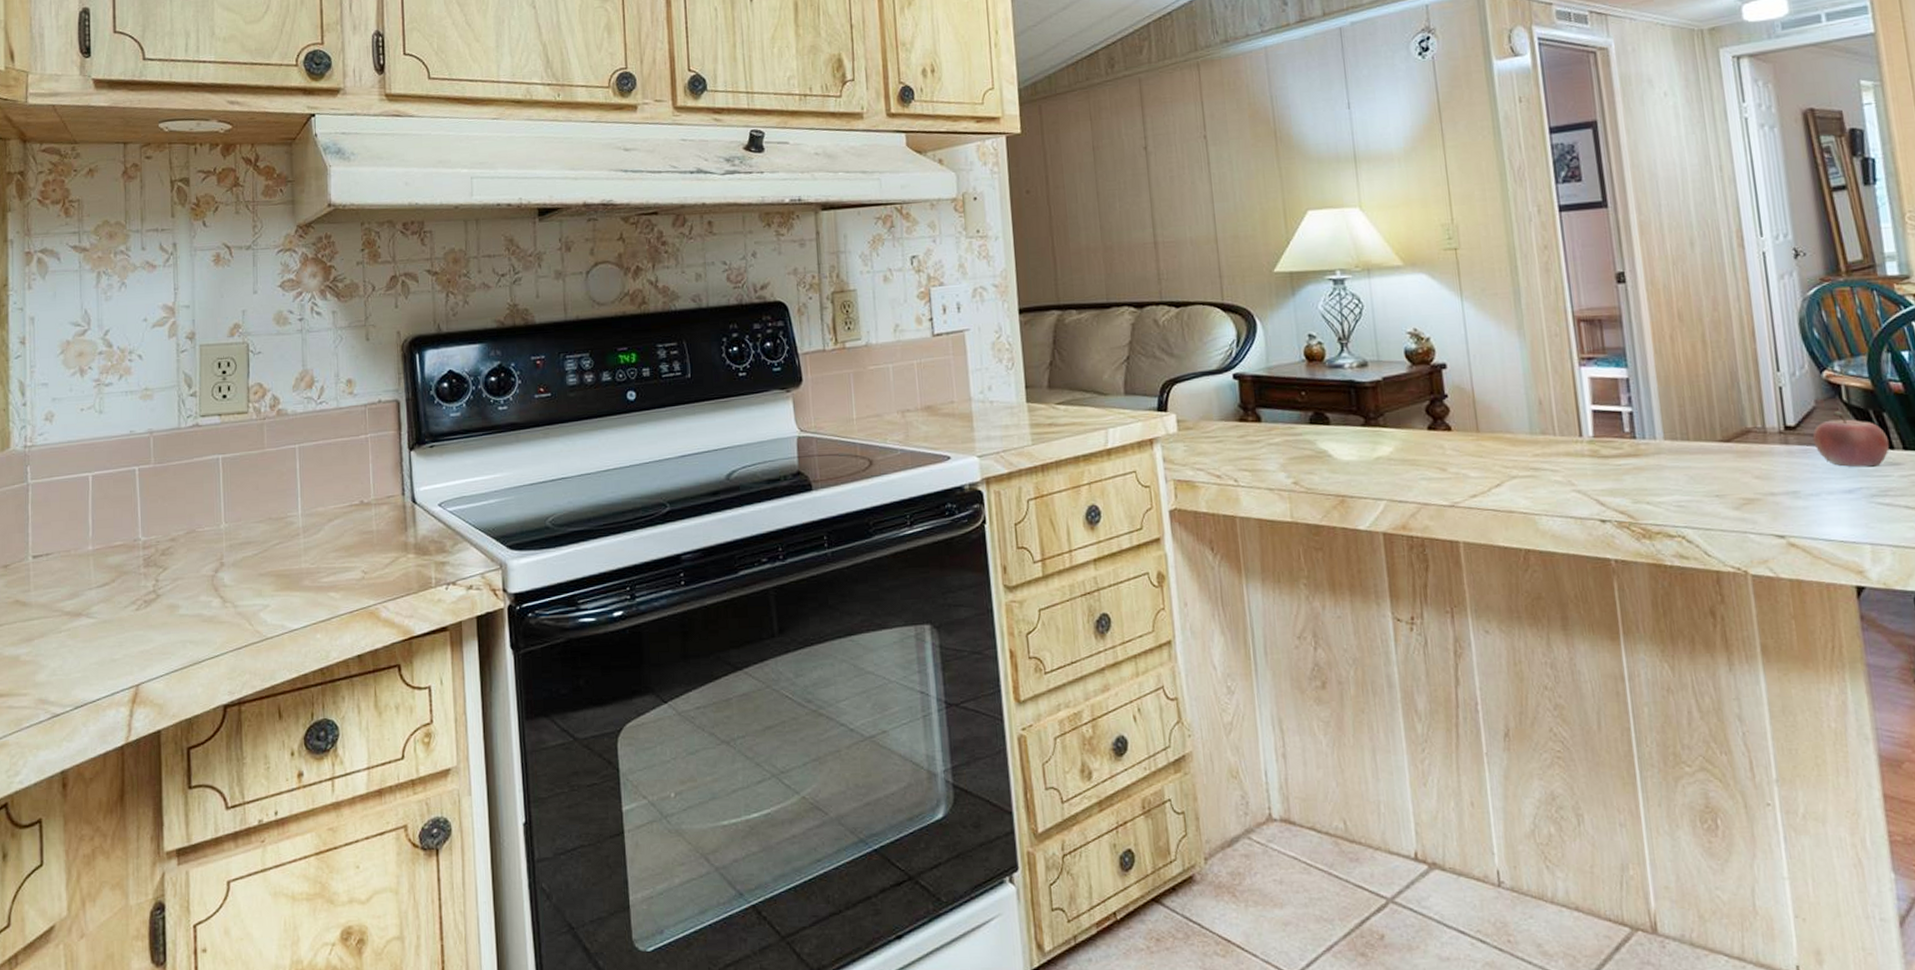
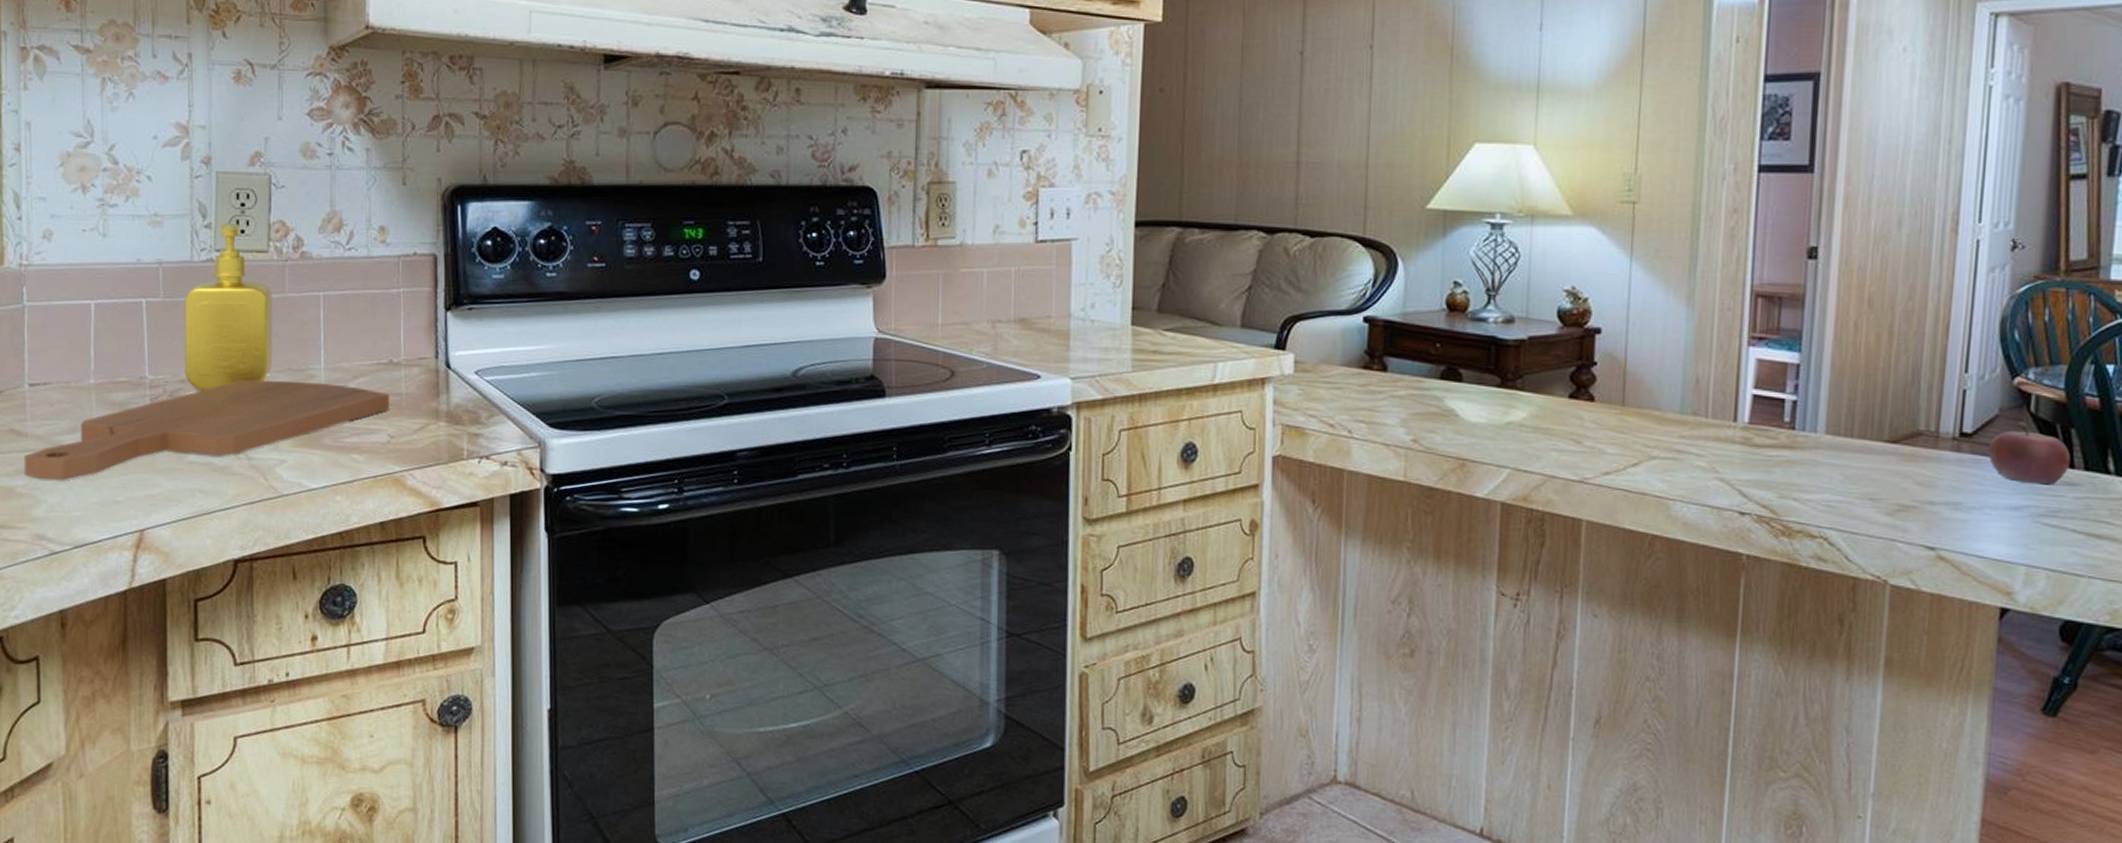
cutting board: none [28,528,362,646] -> present [24,380,389,481]
soap dispenser: none [173,389,255,547] -> present [184,222,273,391]

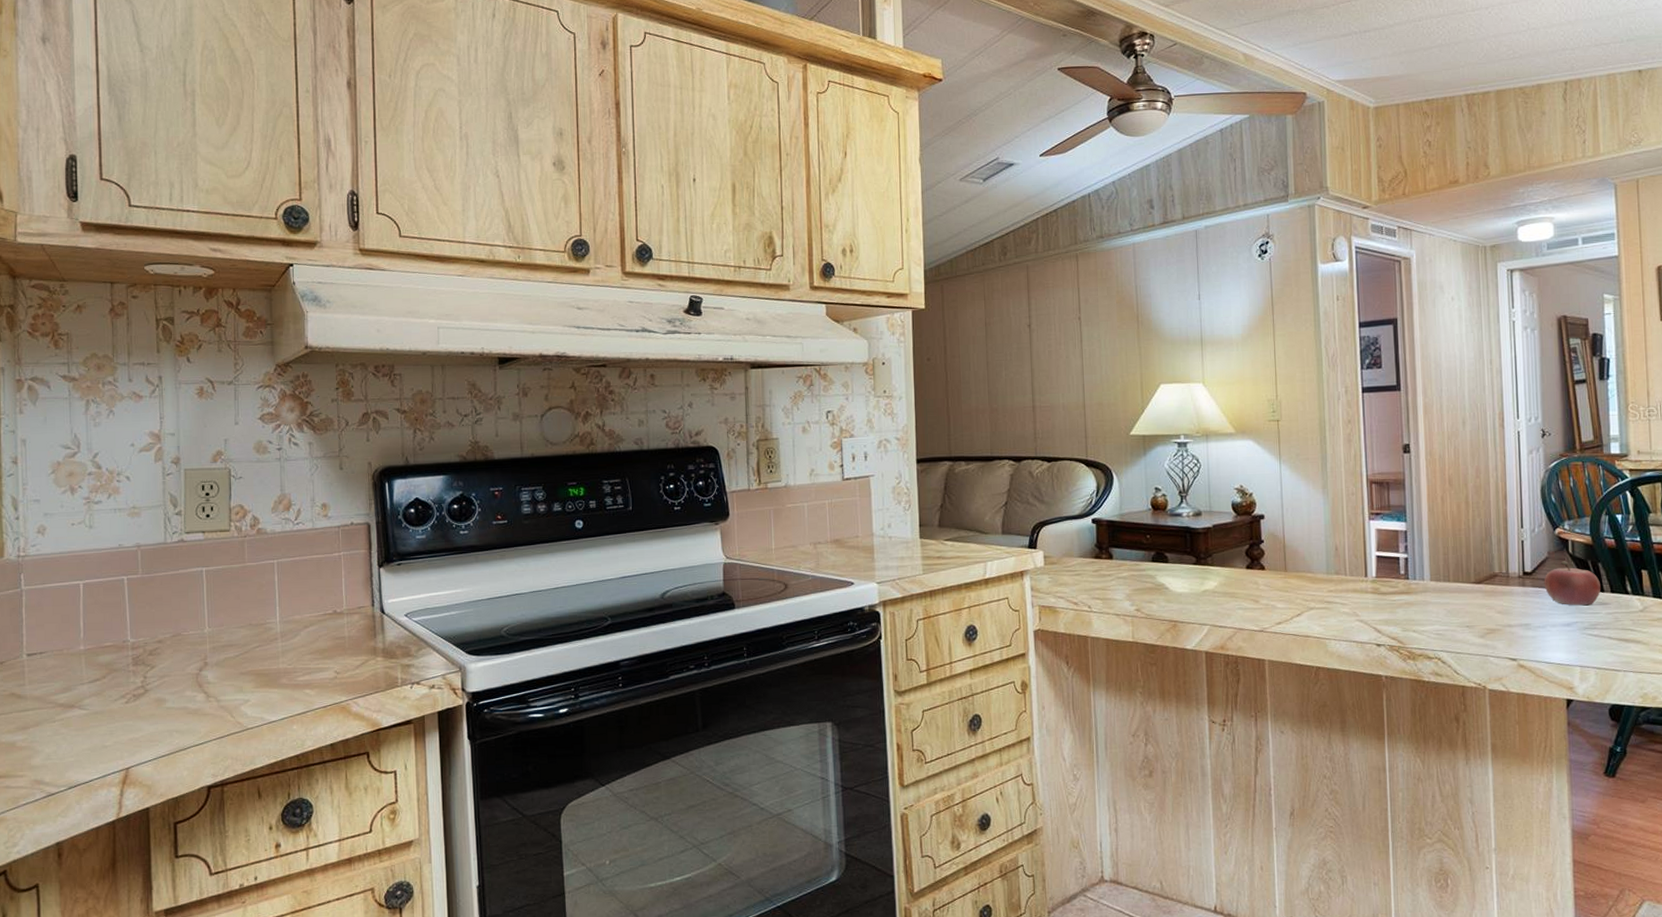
cutting board: present [24,380,389,481] -> none [23,634,335,734]
soap dispenser: present [184,222,273,391] -> none [160,509,236,649]

